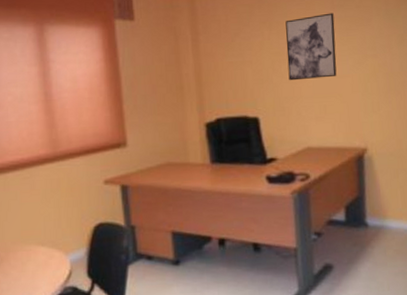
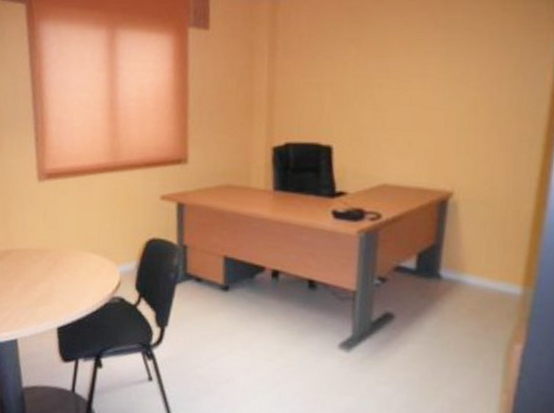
wall art: present [285,13,337,81] -> none [372,34,436,109]

